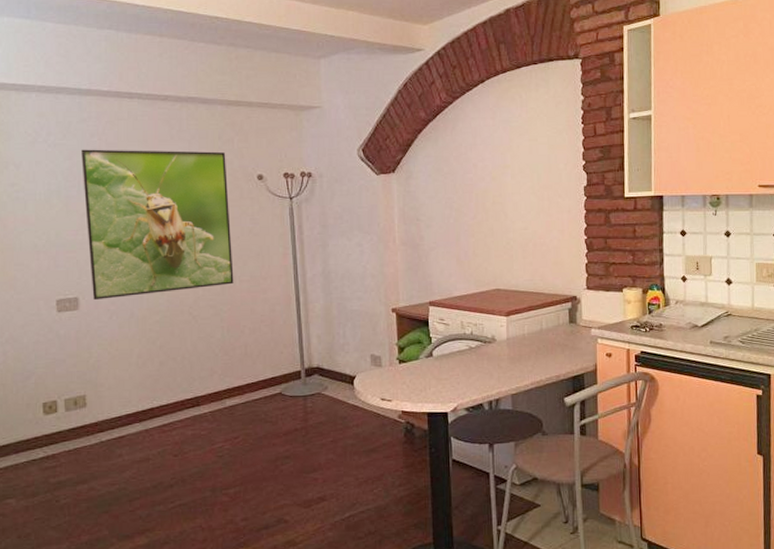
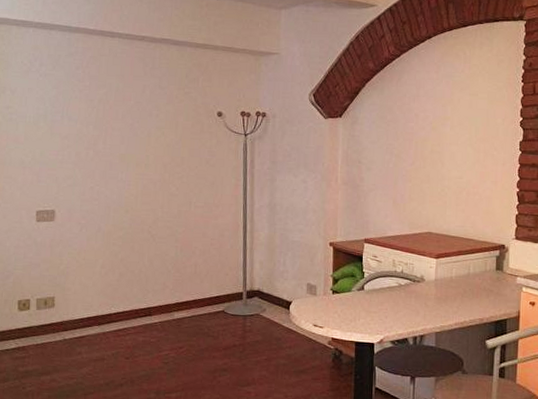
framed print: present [81,149,234,300] -> none [66,80,191,214]

